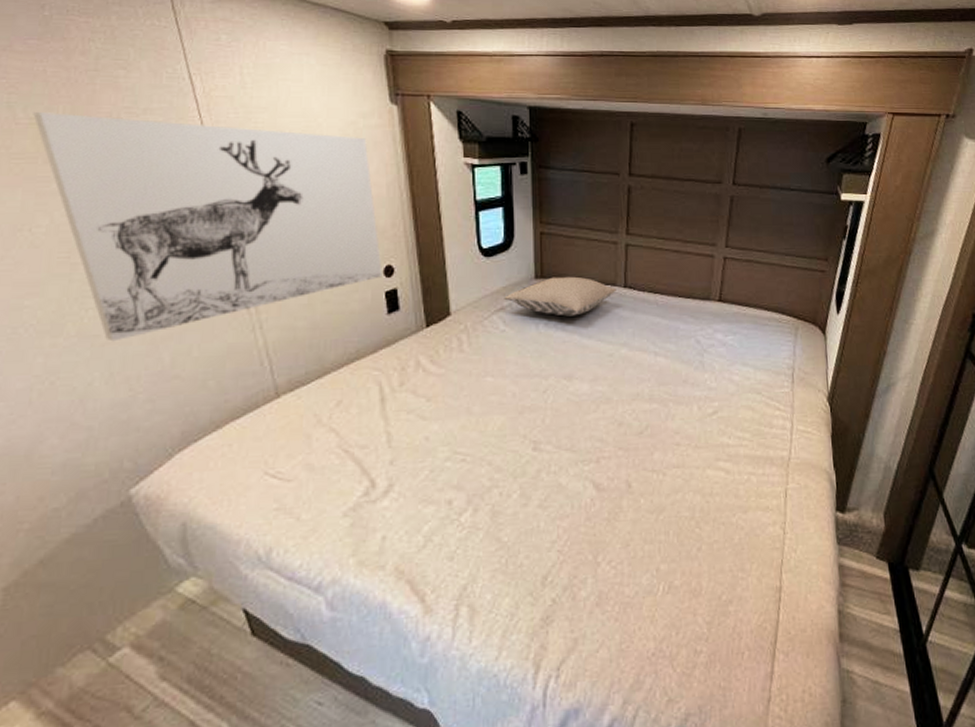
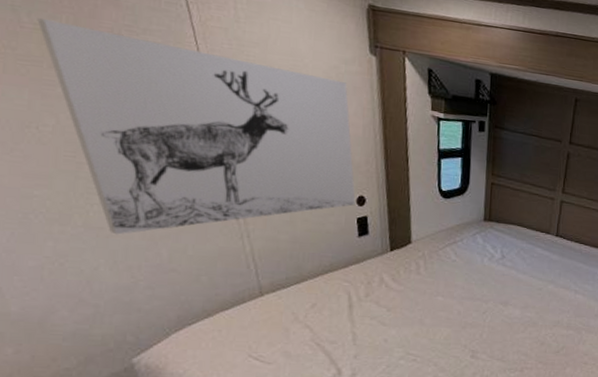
pillow: present [504,276,616,317] -> none [457,221,550,255]

